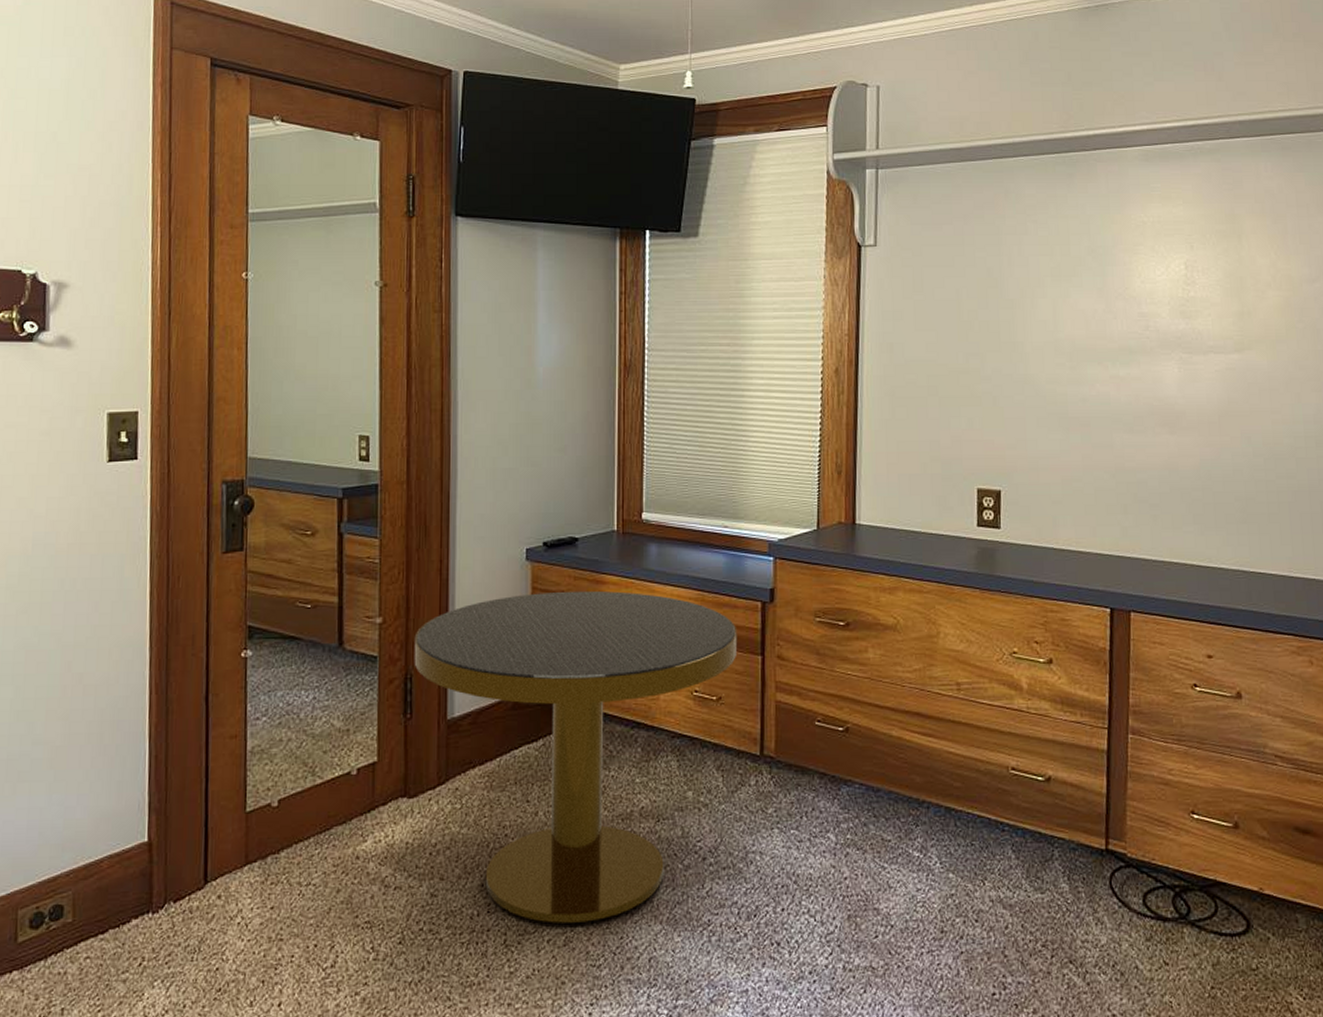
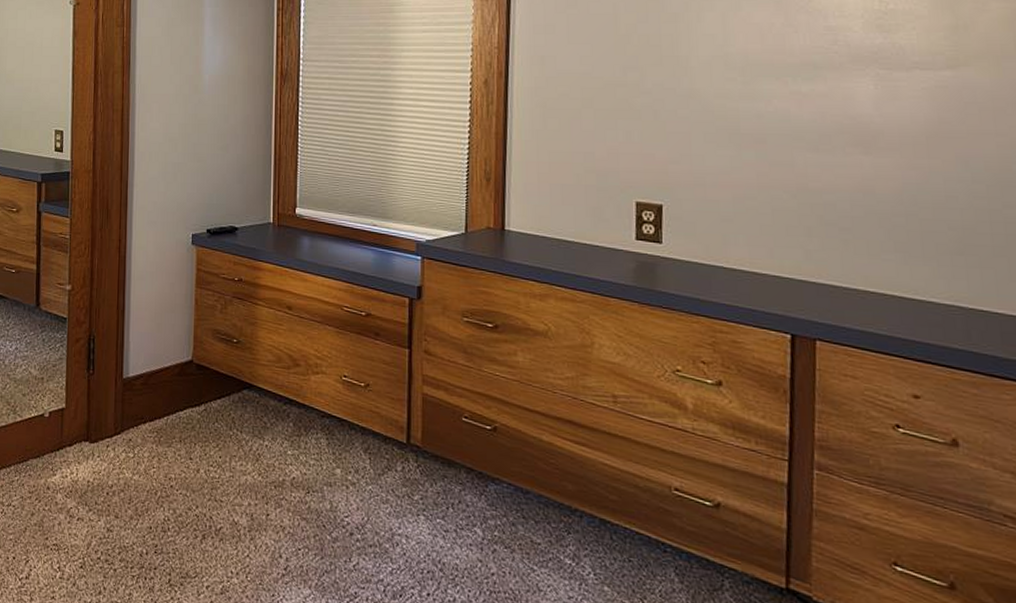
side table: present [414,590,738,923] -> none [96,274,385,576]

